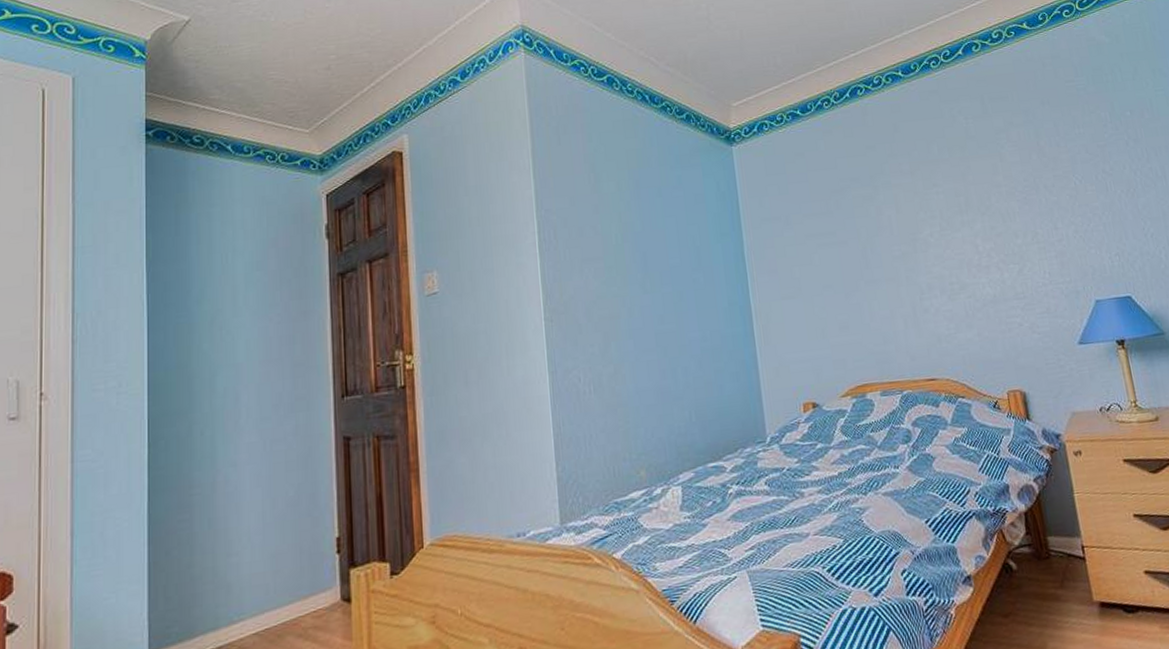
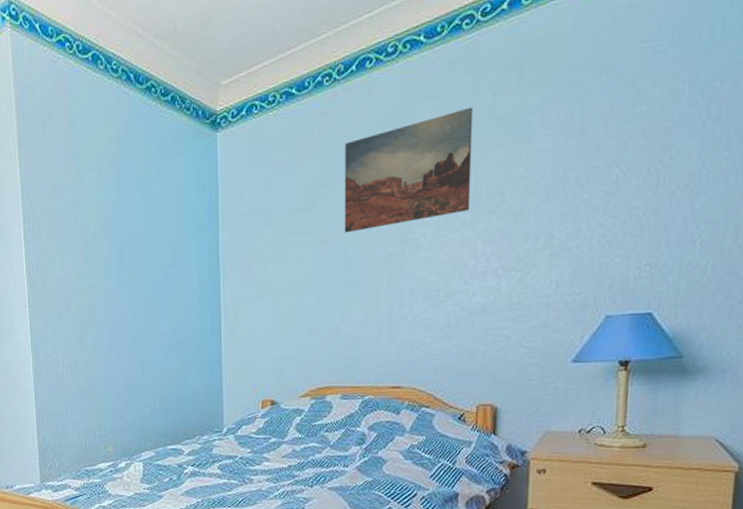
wall art: none [849,128,965,235] -> present [344,107,474,233]

